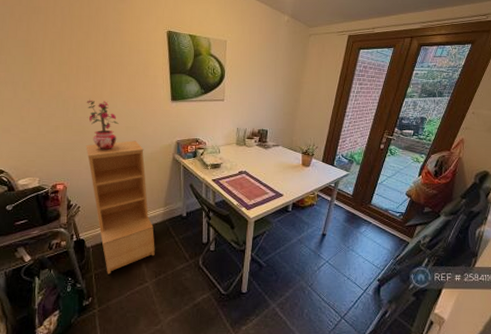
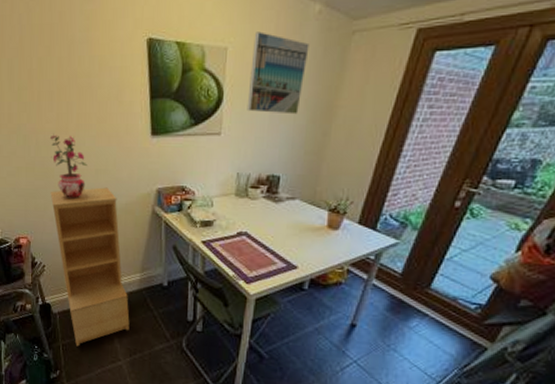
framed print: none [242,31,282,87] -> present [247,31,310,115]

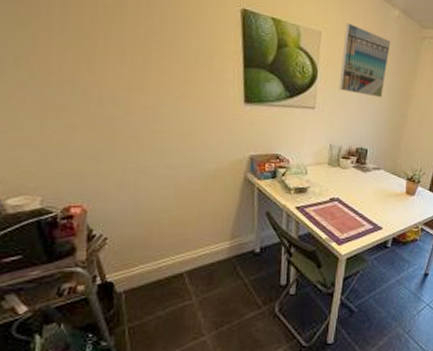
potted plant: present [49,133,87,200] -> none [118,90,168,164]
bookshelf: present [50,187,130,347] -> none [117,151,217,328]

